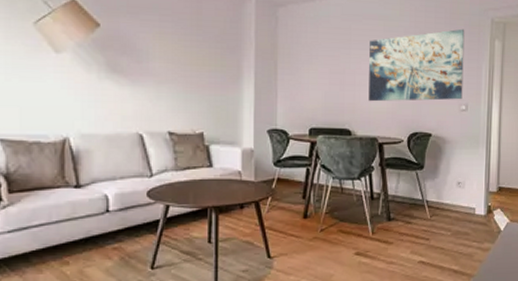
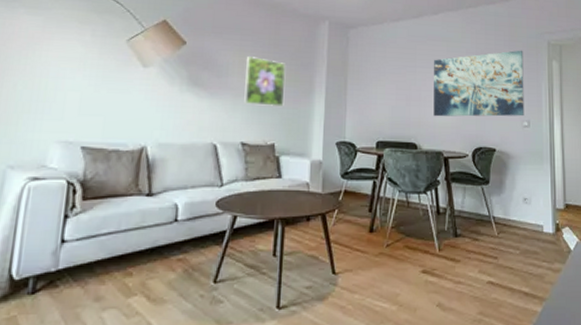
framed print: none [167,39,211,93] -> present [244,56,286,107]

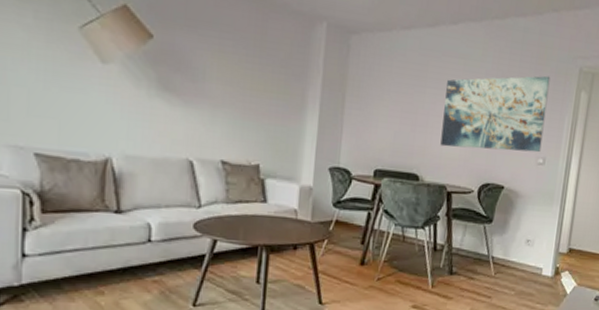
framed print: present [244,56,286,107] -> none [224,59,274,123]

